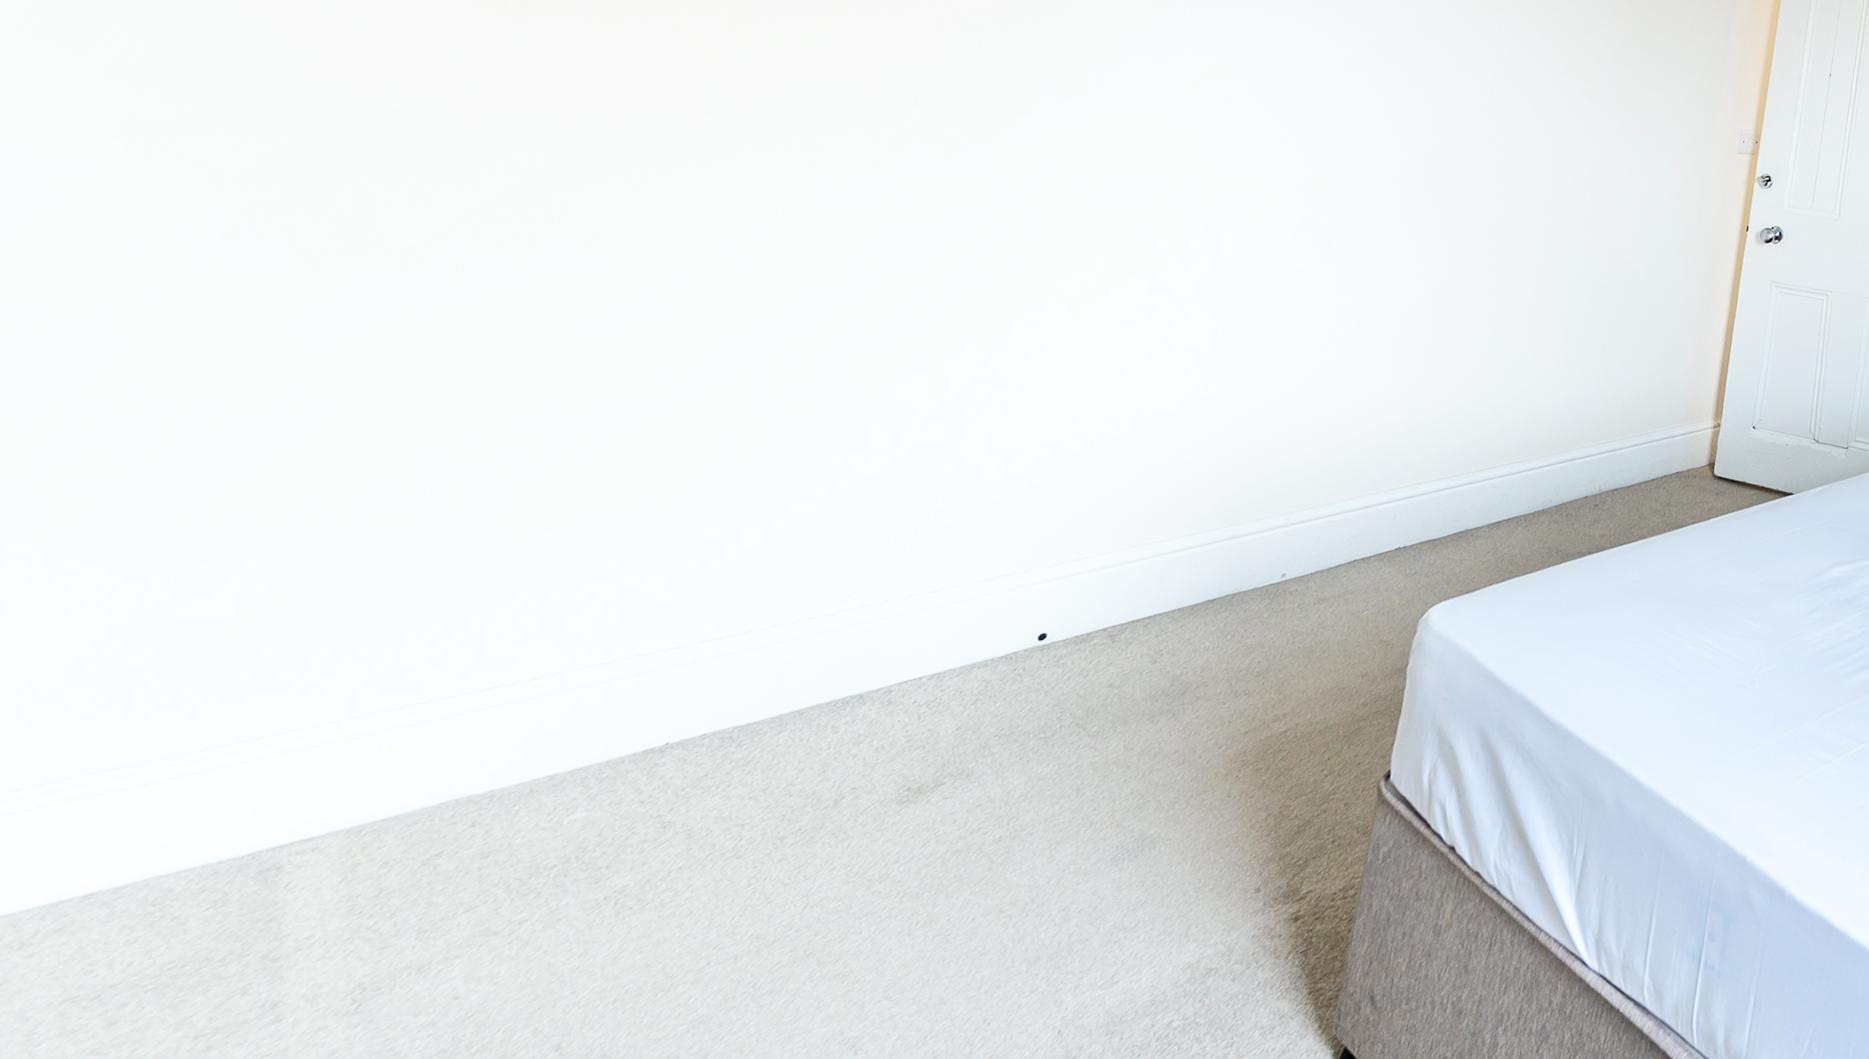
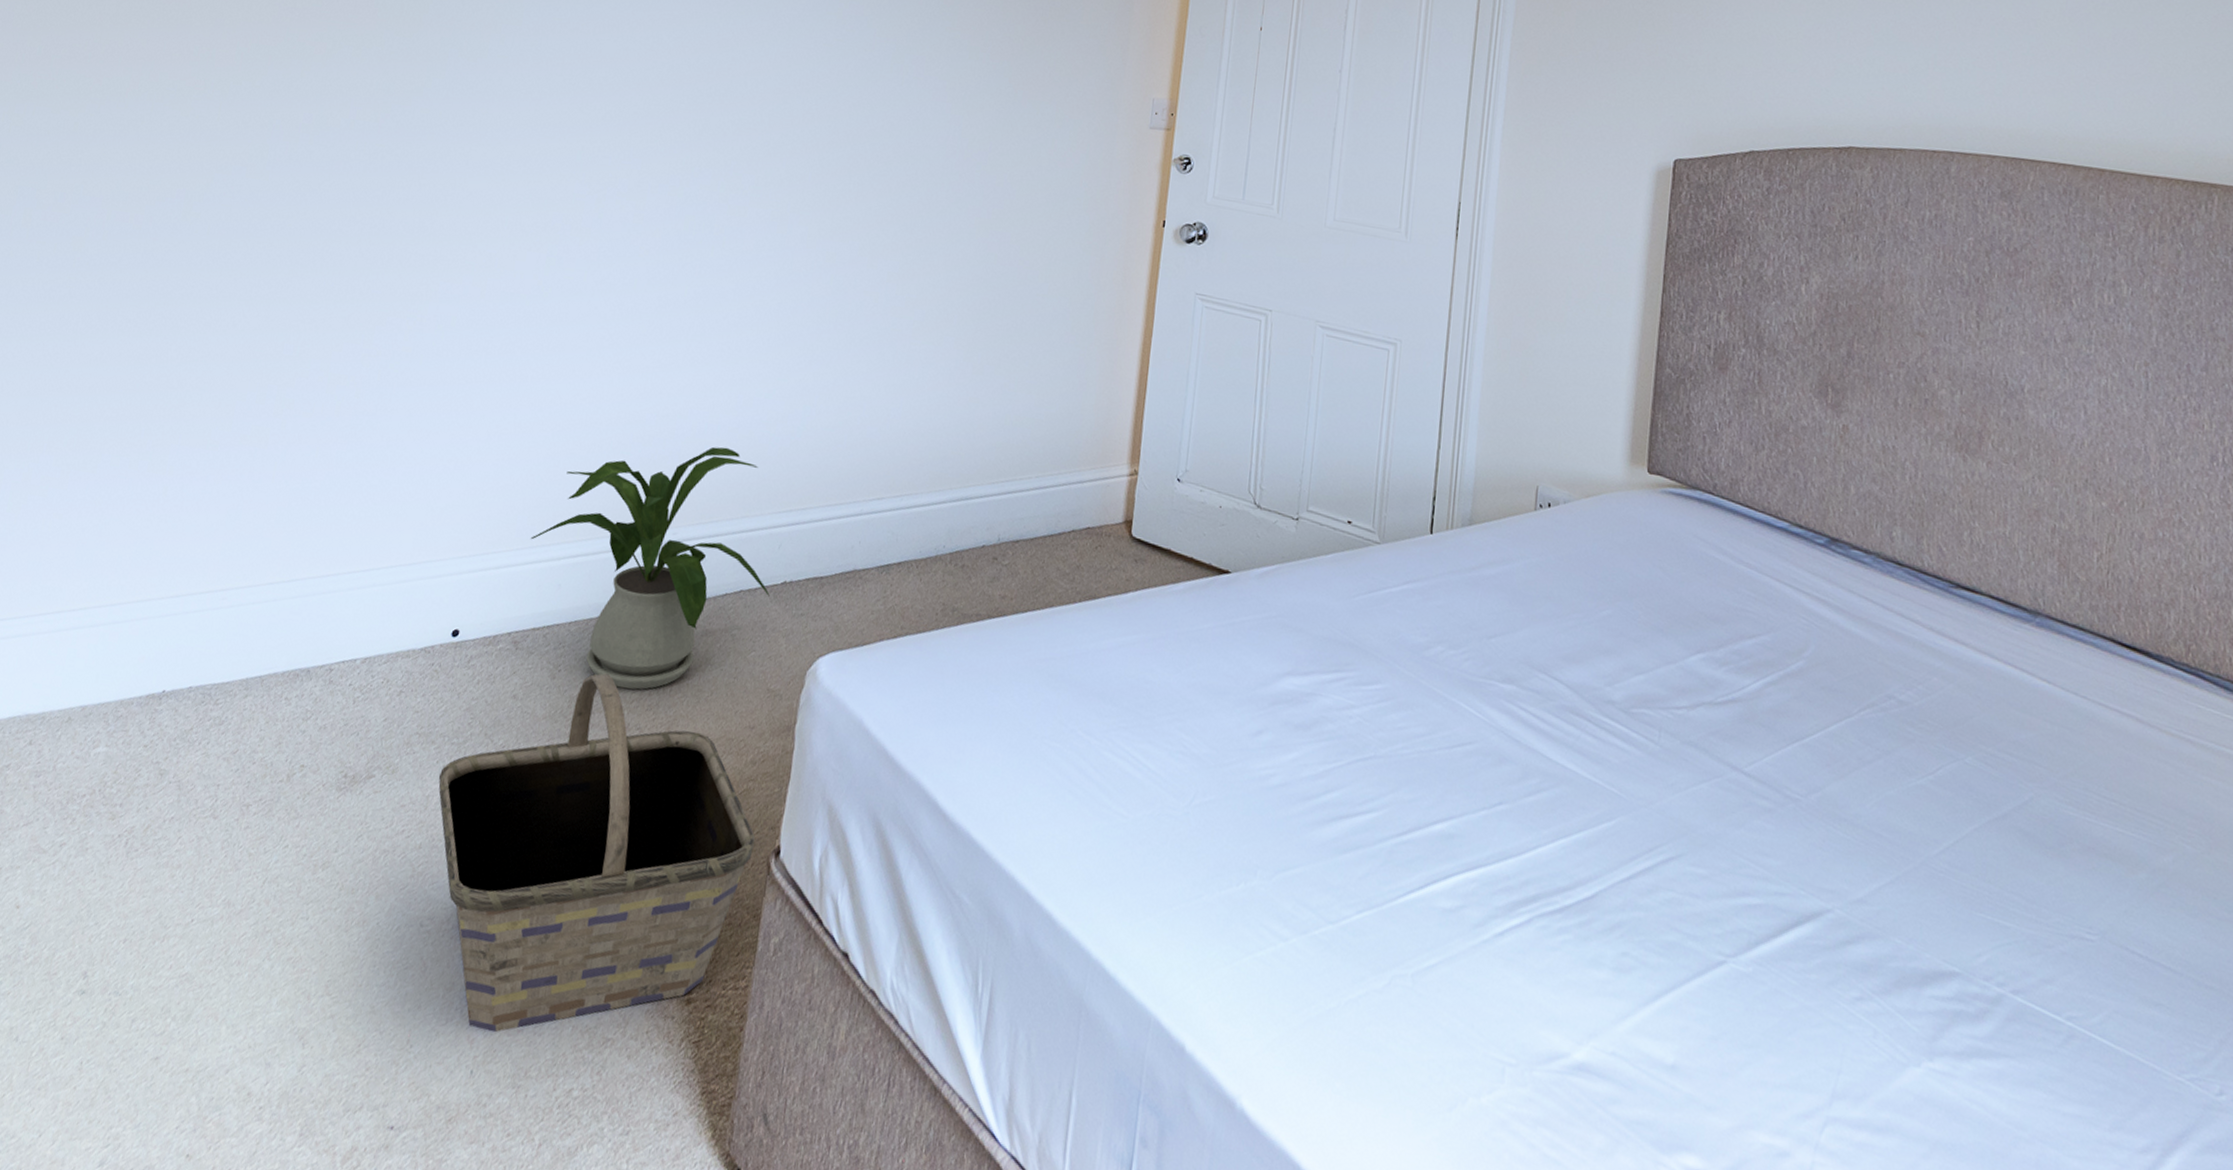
basket: none [1021,651,1366,991] -> present [438,673,755,1033]
house plant: none [1130,438,1384,661] -> present [531,446,770,690]

